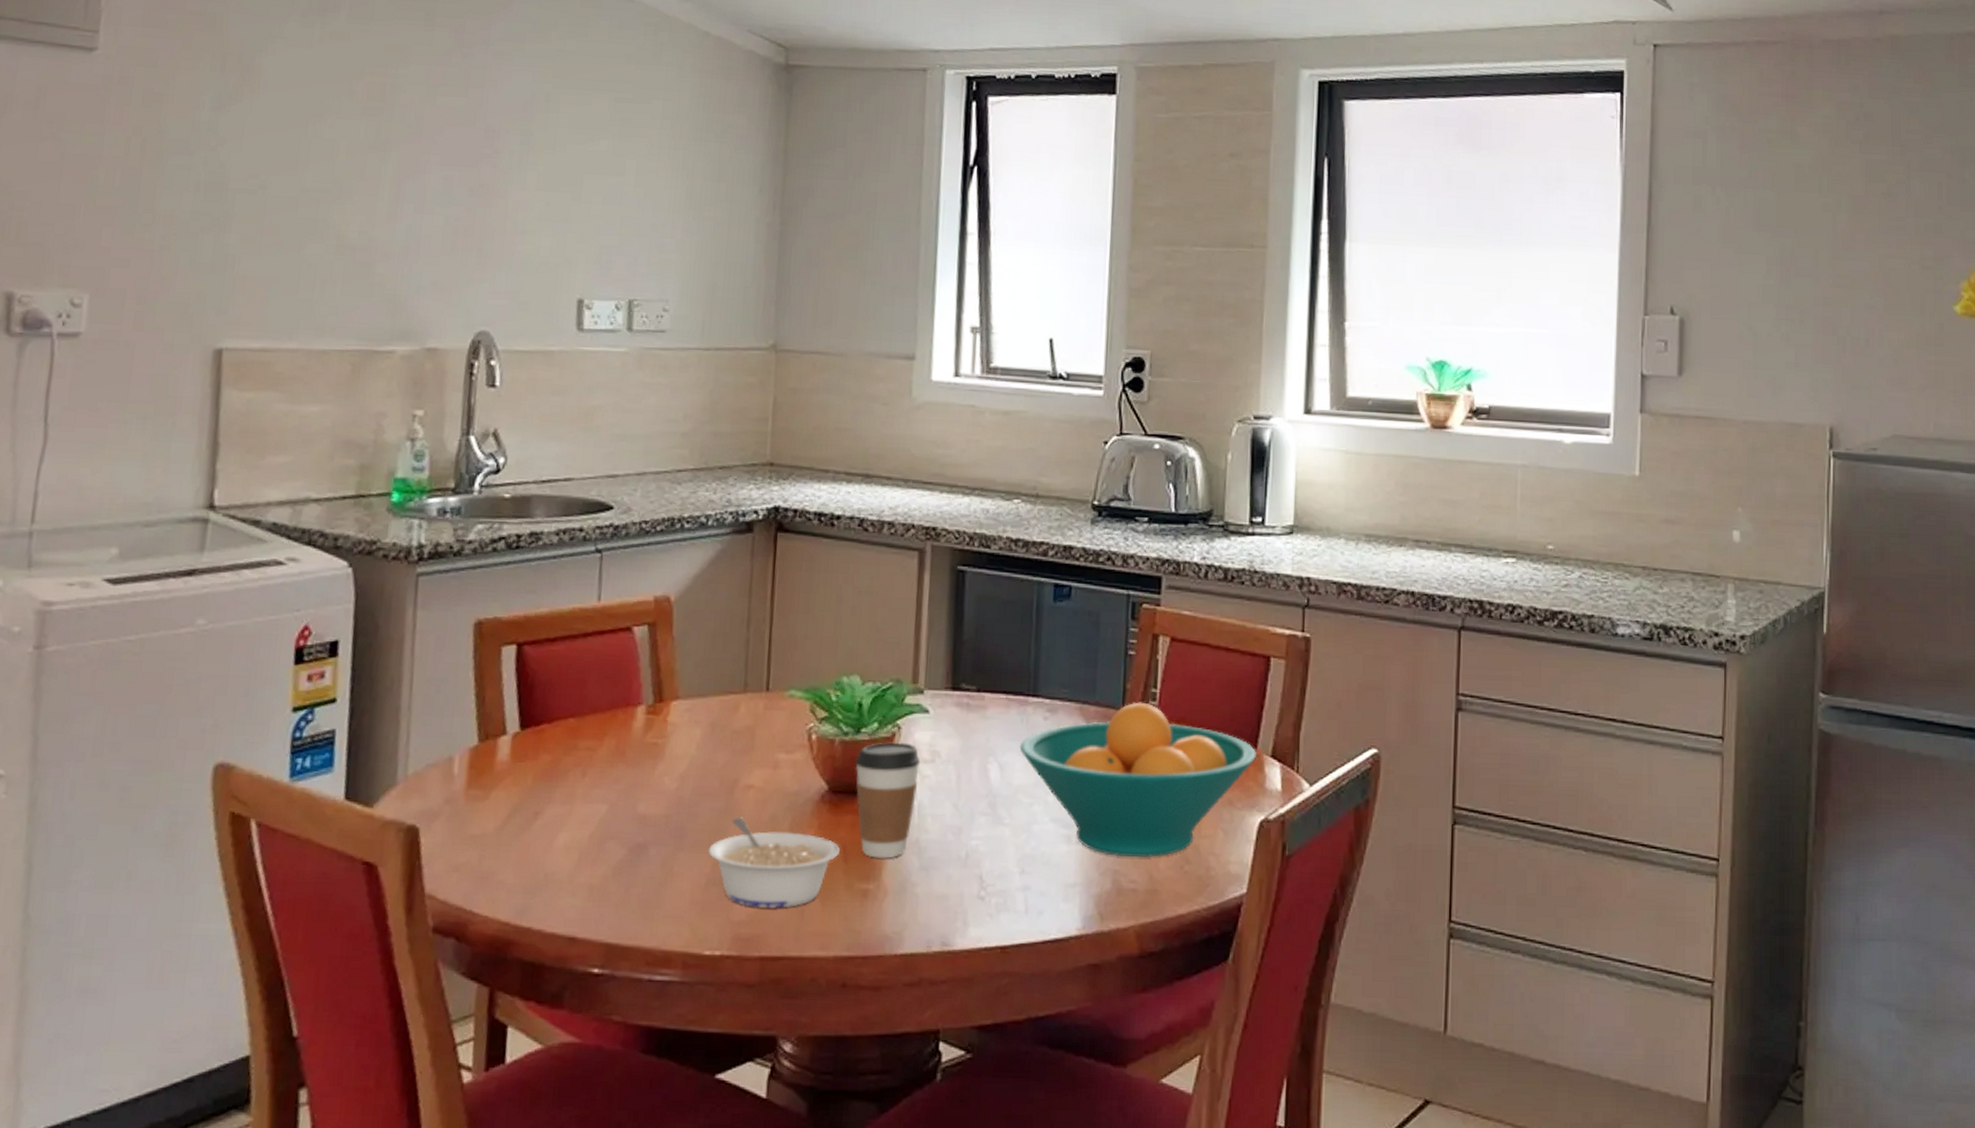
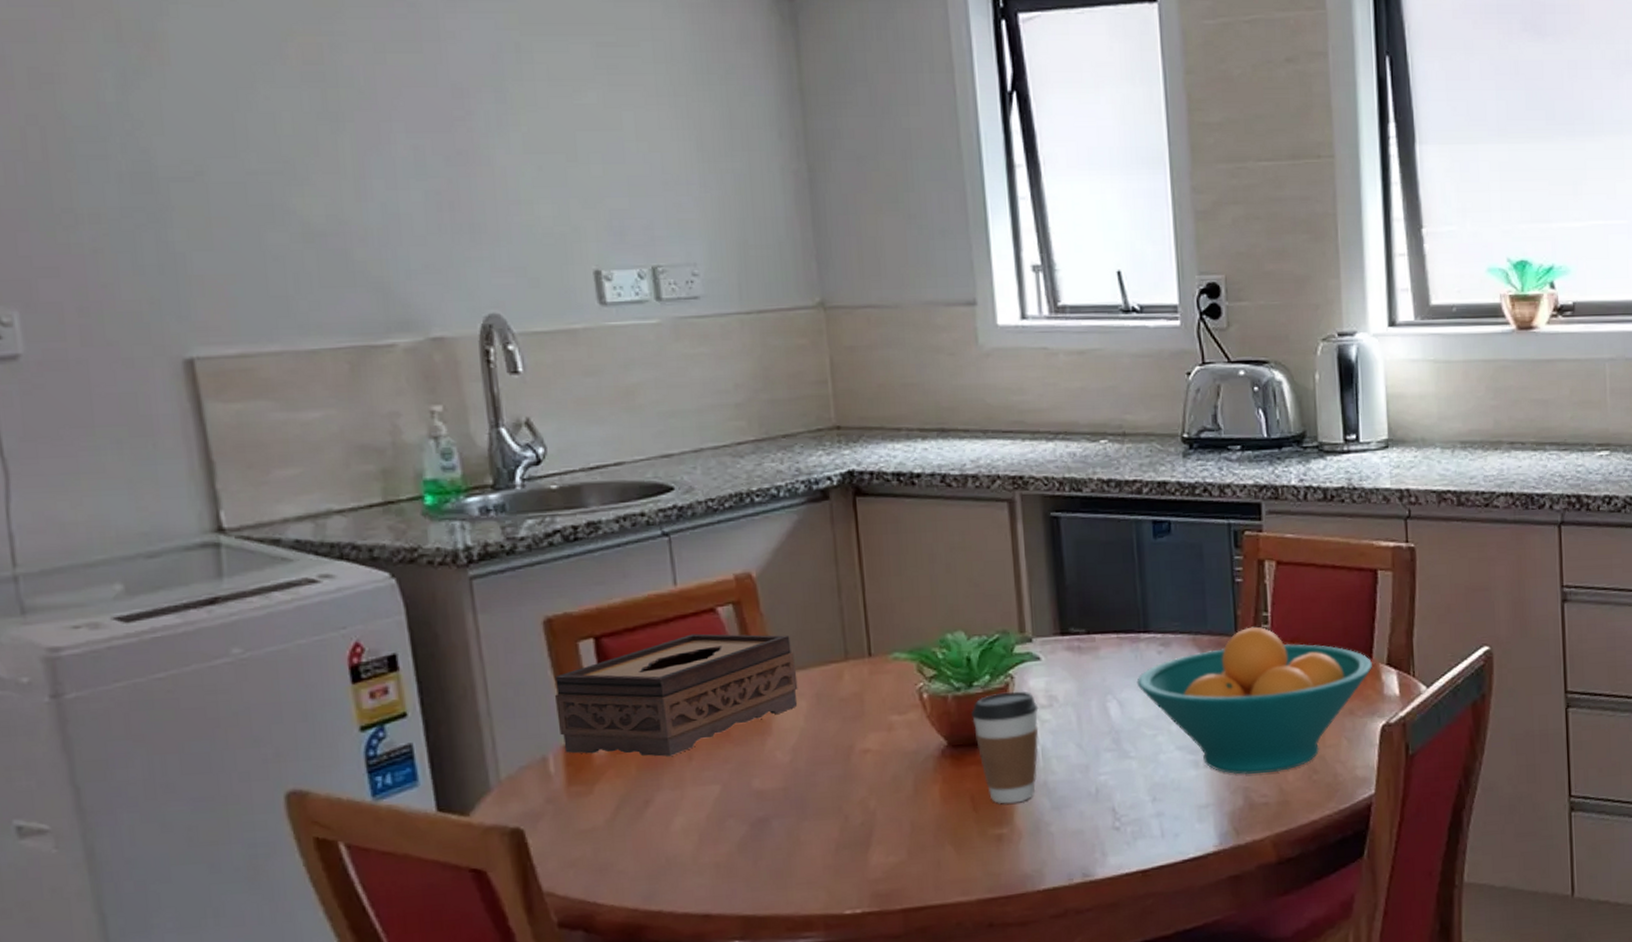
tissue box: none [469,650,697,771] -> present [554,633,798,757]
legume: present [708,817,840,909] -> none [833,781,968,865]

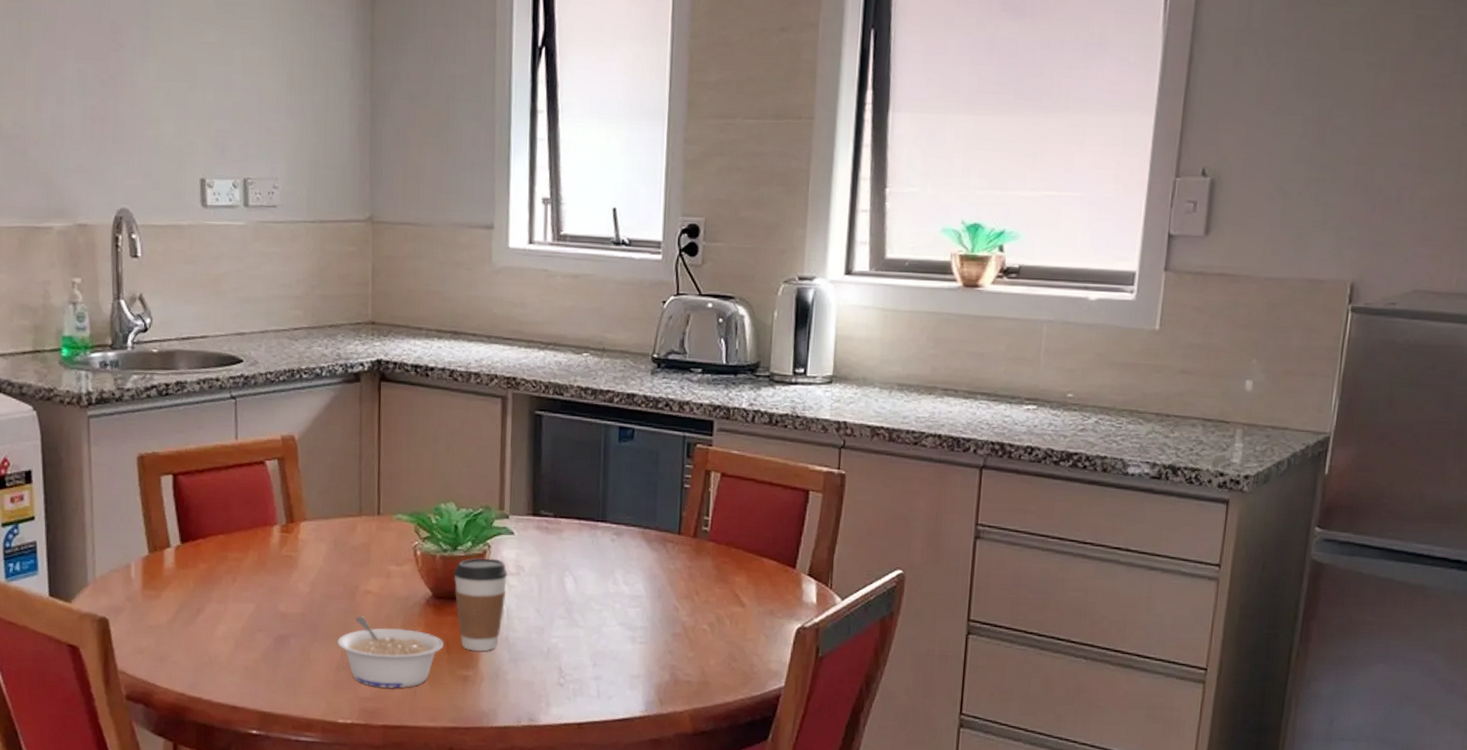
tissue box: present [554,633,798,757] -> none [140,480,321,577]
legume: none [833,781,968,865] -> present [337,616,443,689]
fruit bowl: present [1136,626,1372,775] -> none [591,527,795,656]

